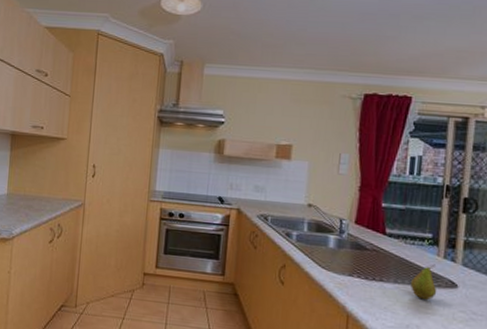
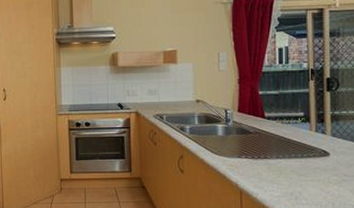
fruit: present [410,264,437,301] -> none [290,138,313,170]

